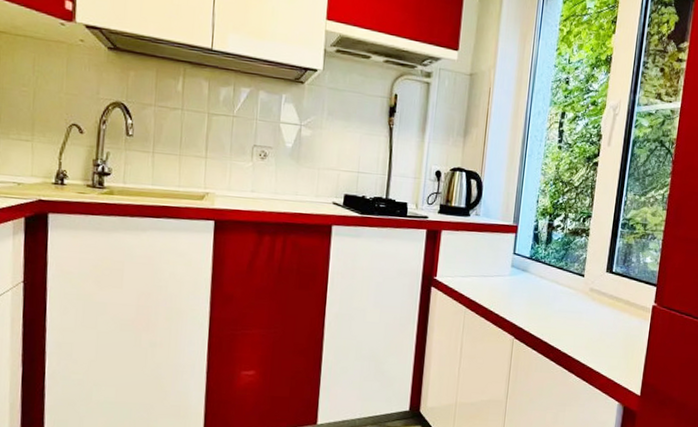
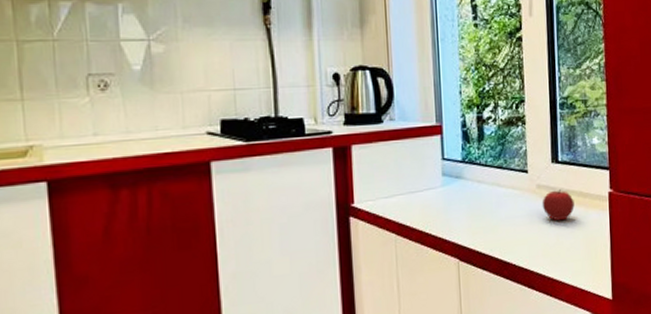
apple: none [591,295,621,322] -> present [542,189,575,221]

